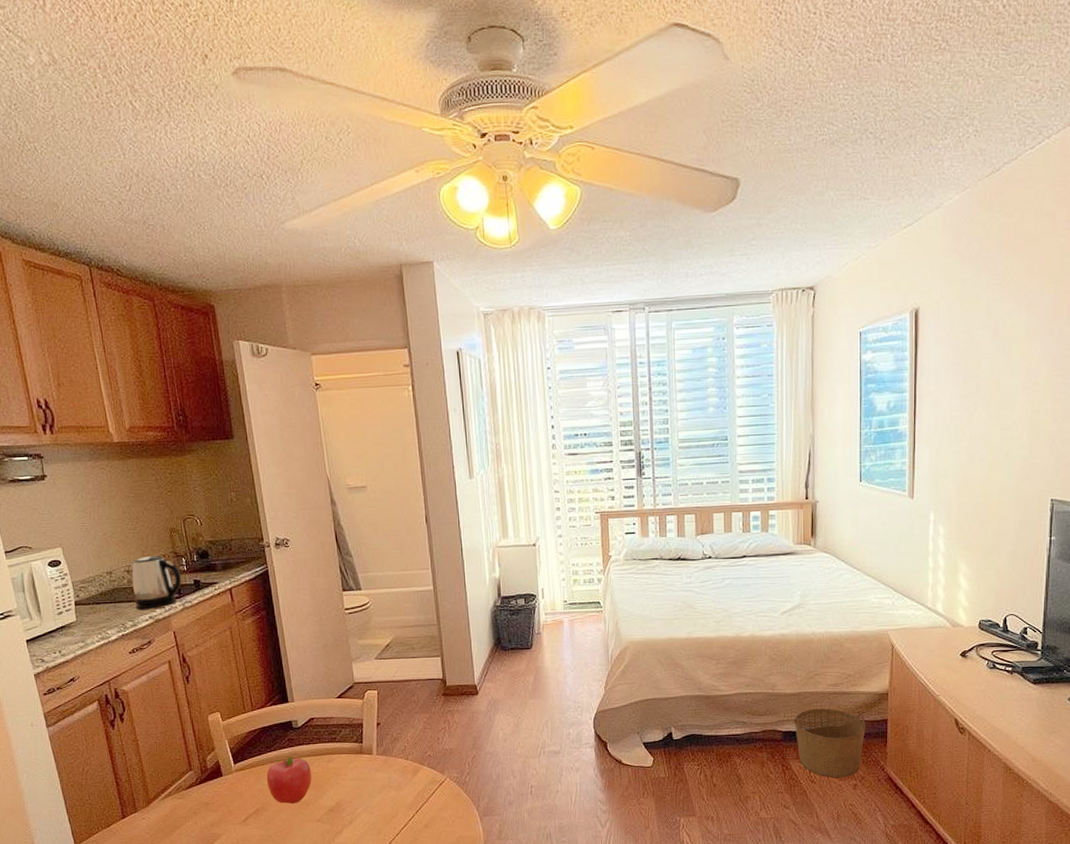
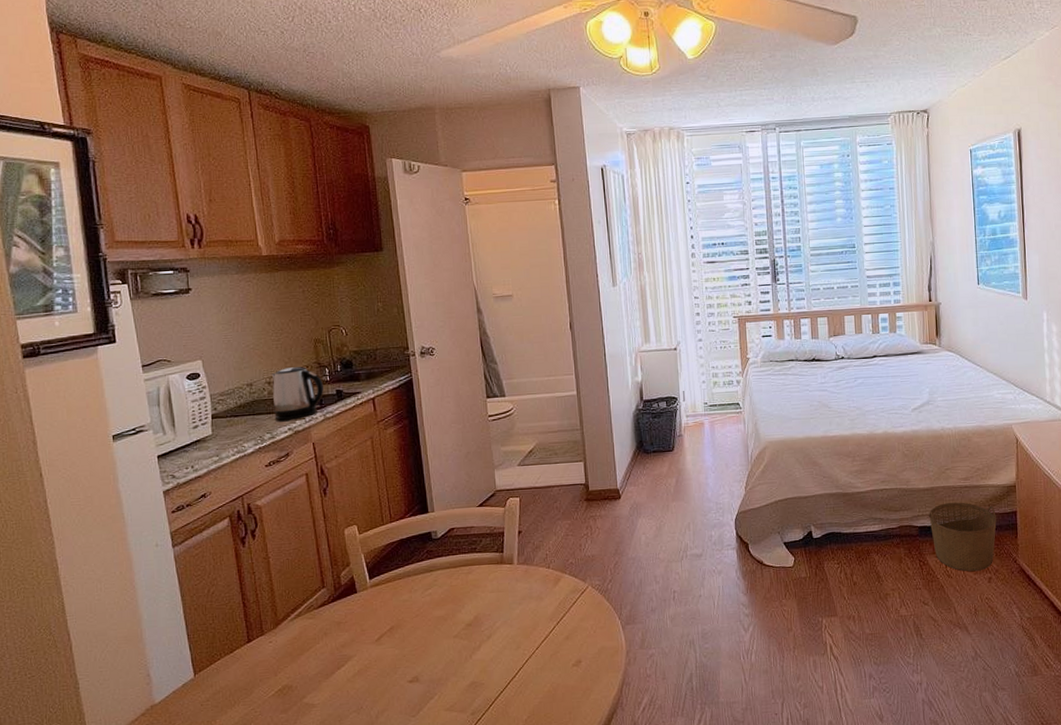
fruit: present [266,757,312,804] -> none [402,570,451,620]

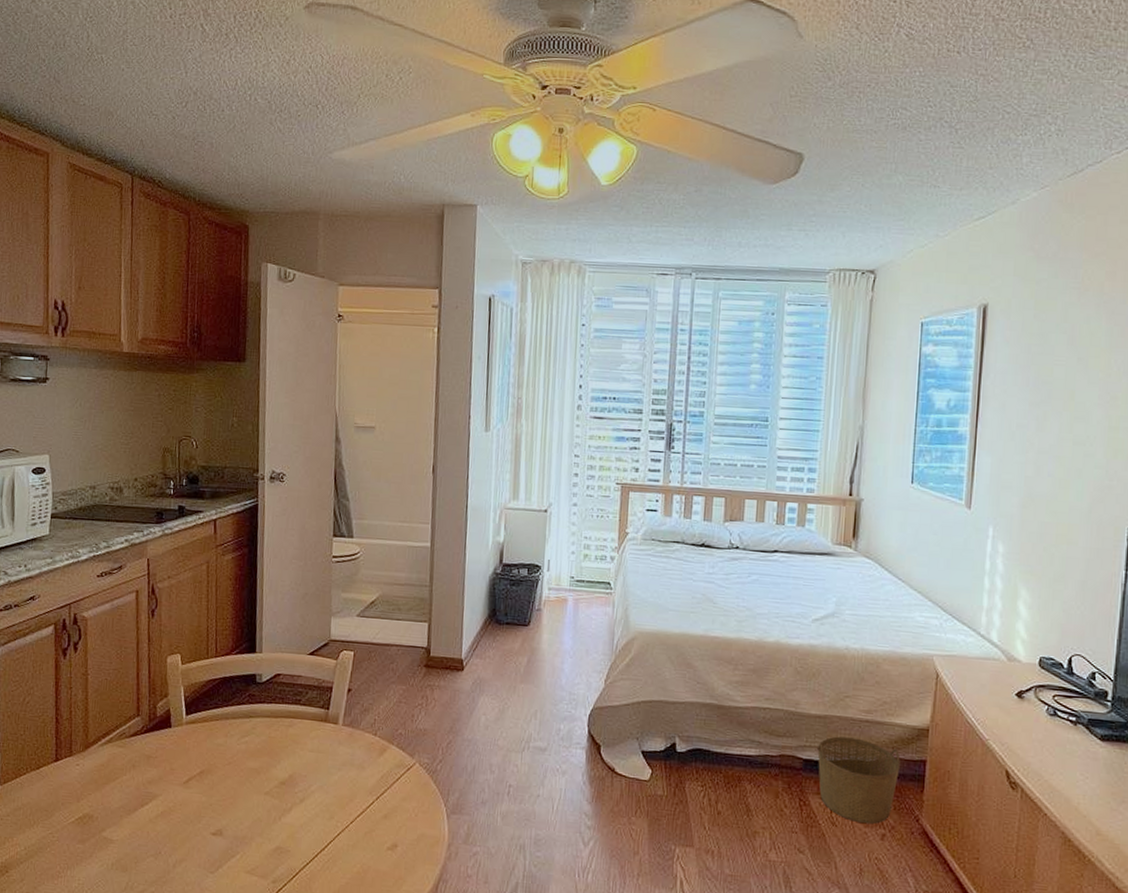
kettle: present [271,366,324,422] -> none [113,473,166,532]

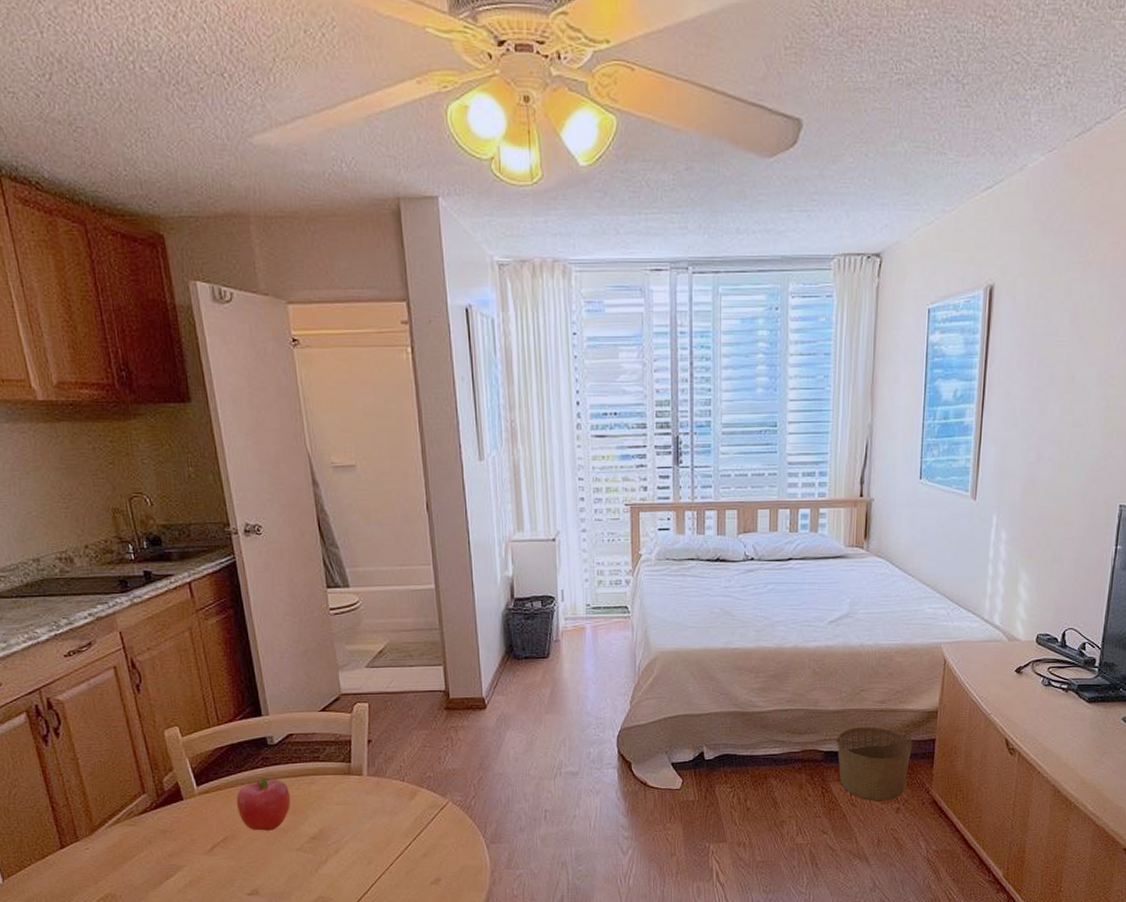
fruit: none [217,716,269,770] -> present [236,778,291,831]

